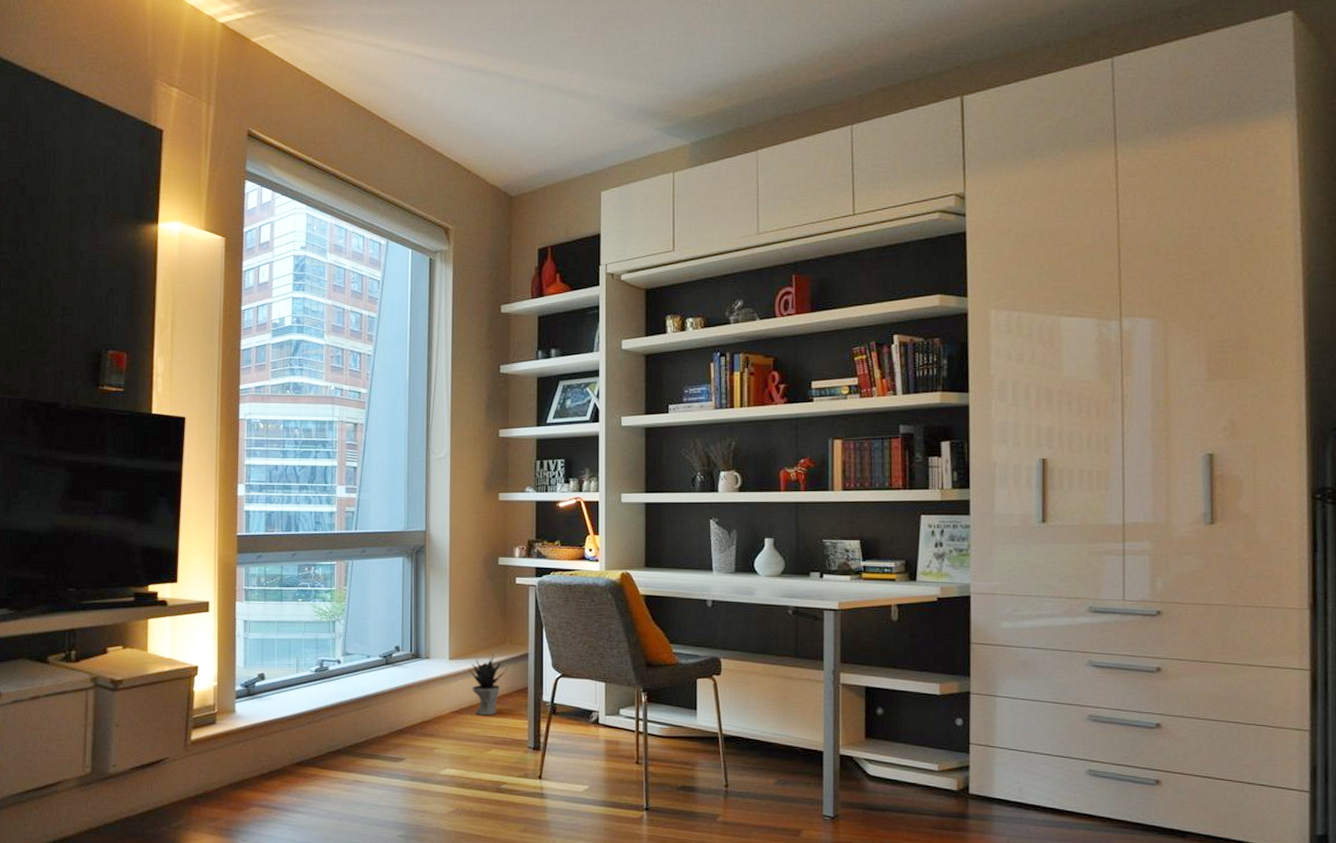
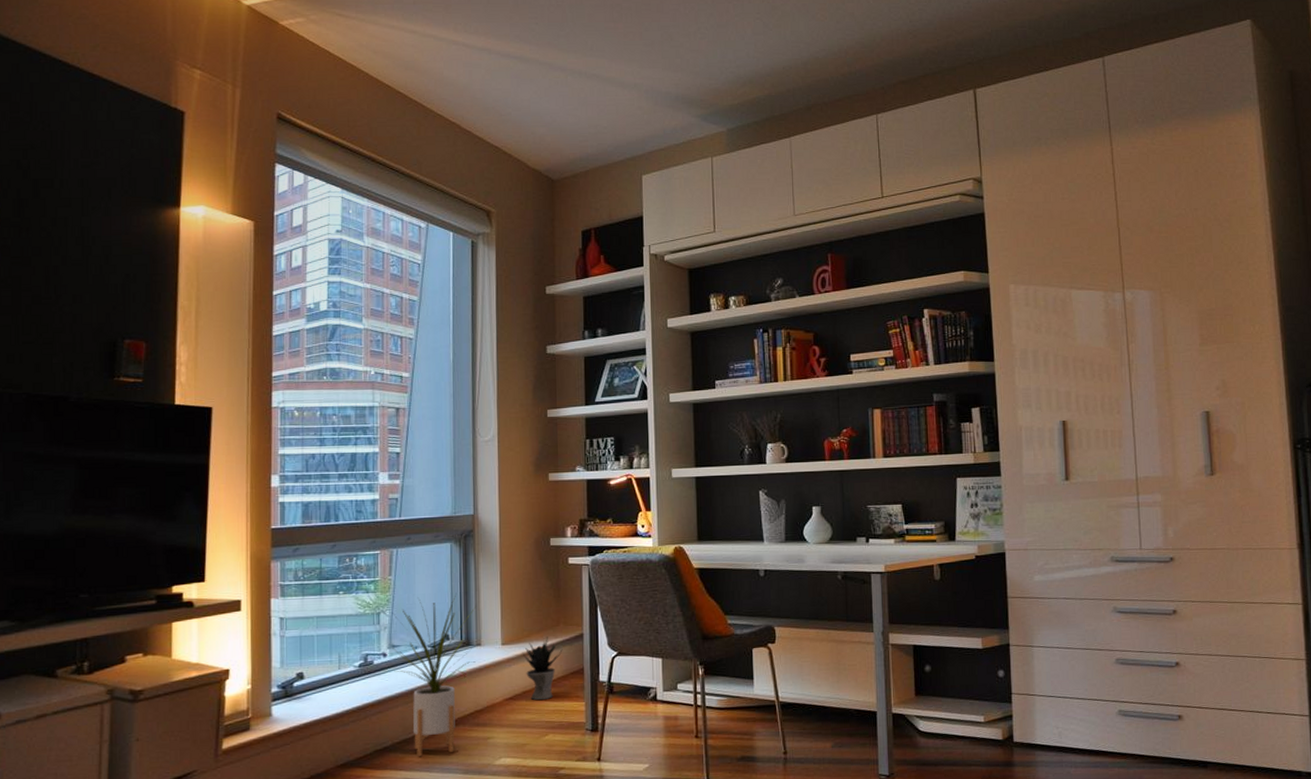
house plant: none [346,608,425,762] -> present [392,596,476,757]

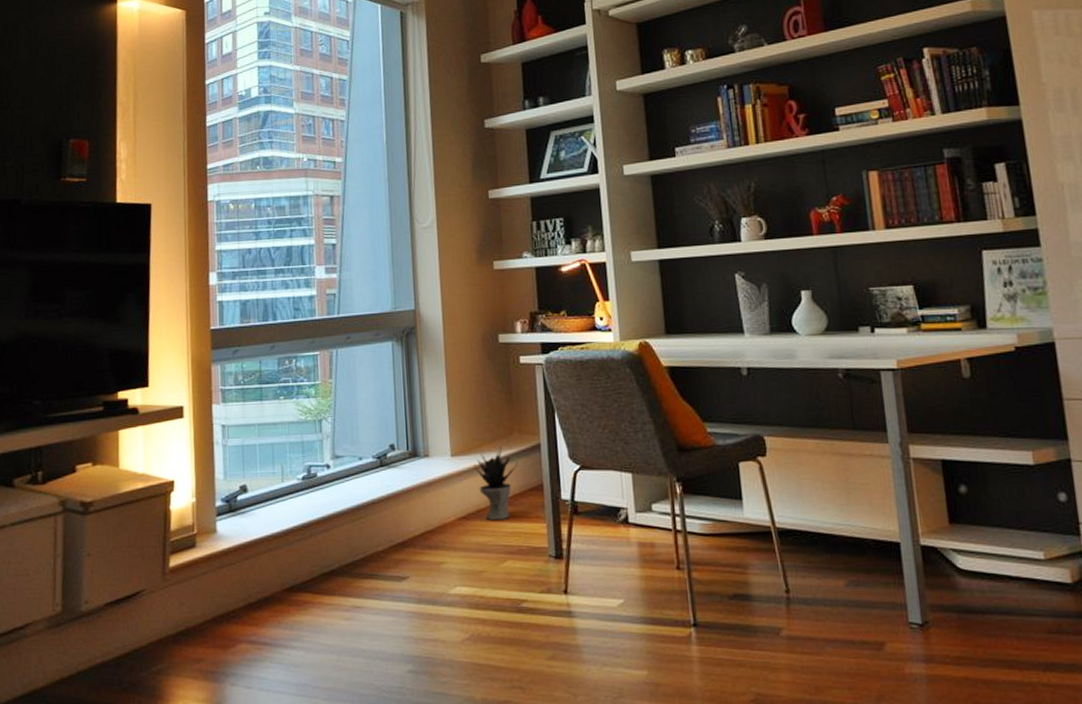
house plant: present [392,596,476,757] -> none [336,401,424,583]

